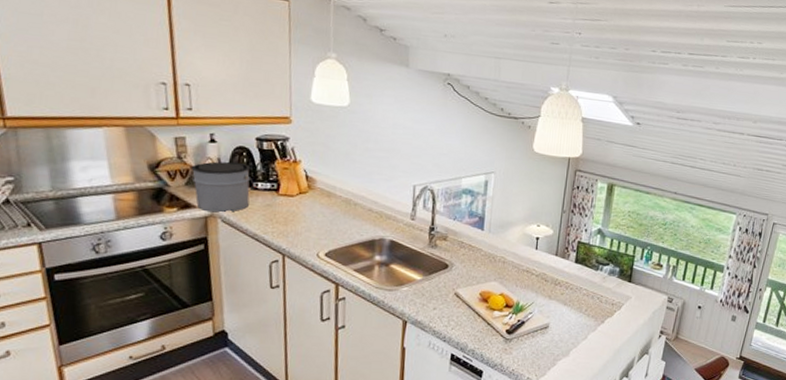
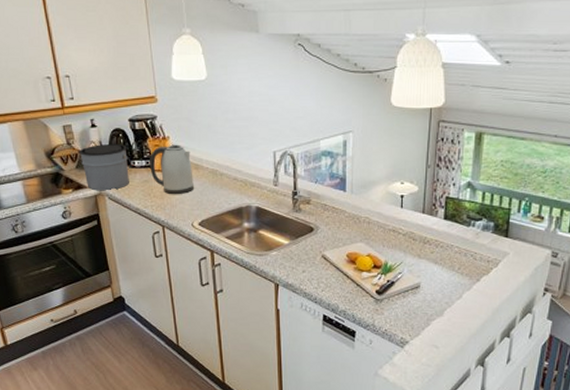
kettle: none [275,169,324,222] -> present [150,144,194,194]

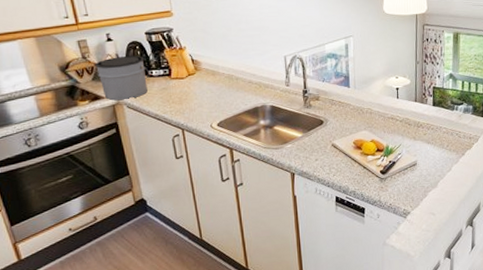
kettle: present [150,144,194,194] -> none [167,53,211,99]

